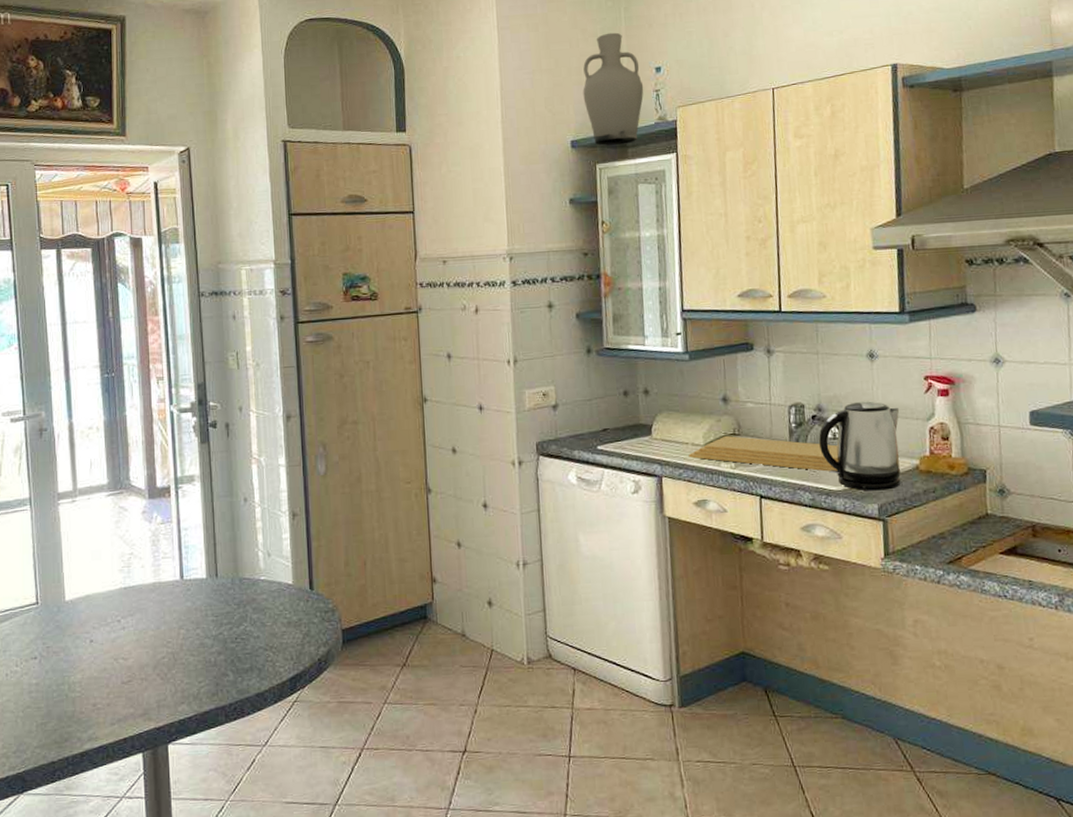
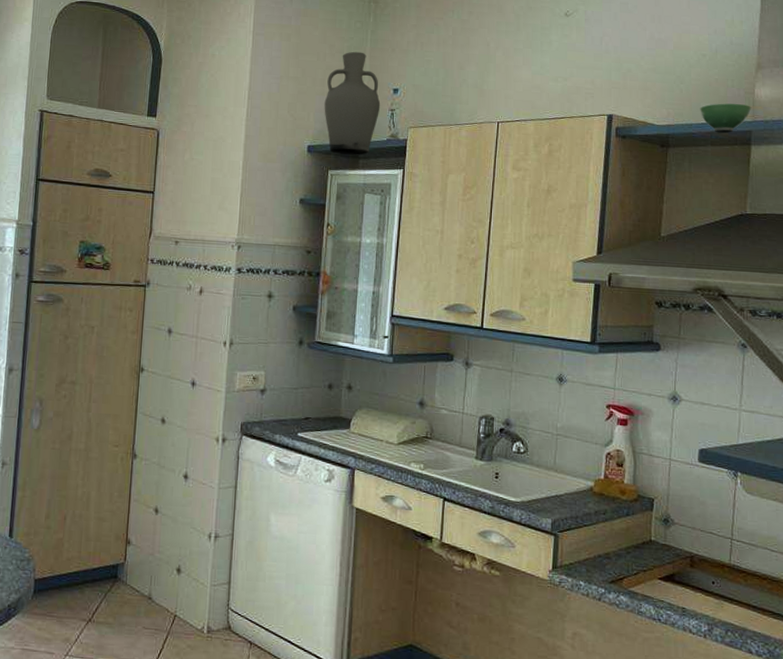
cutting board: present [688,435,839,472] -> none [382,437,521,483]
kettle: present [818,401,901,491] -> none [503,420,581,507]
bowl: none [992,33,1050,69] -> present [700,103,752,134]

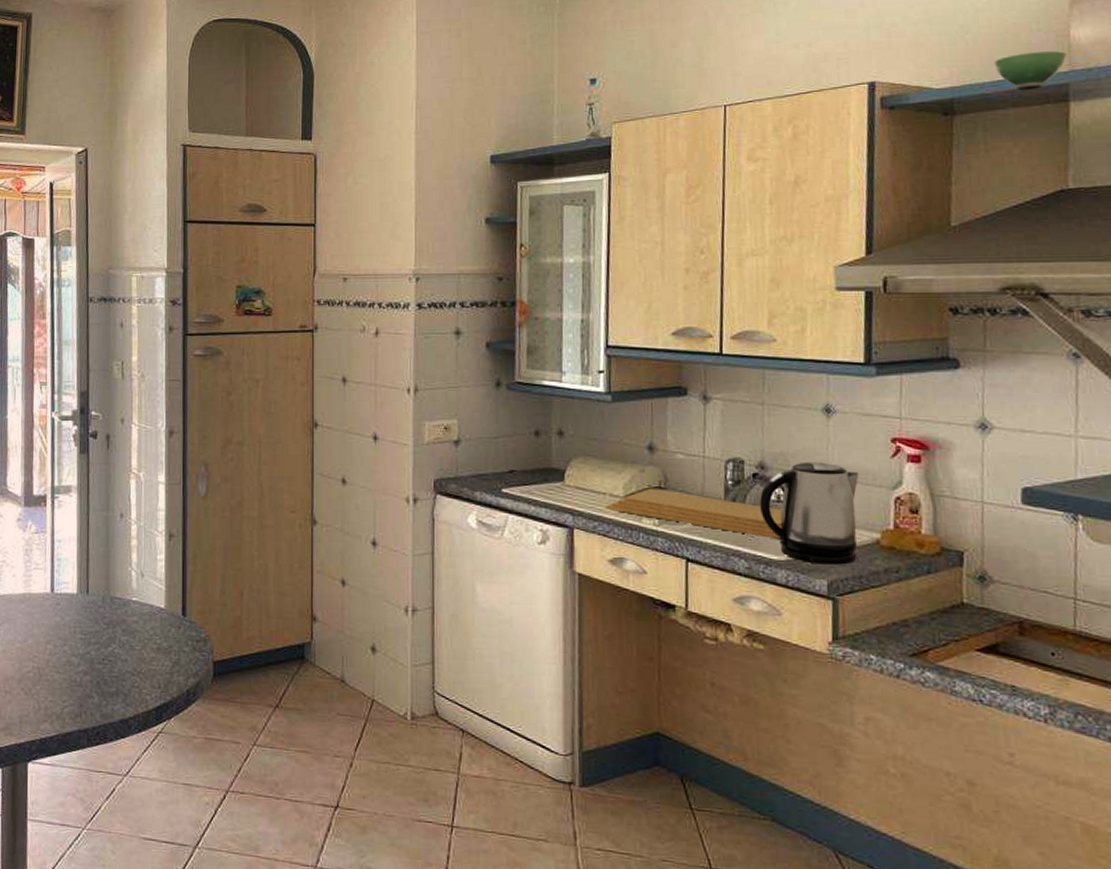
vase: present [324,51,381,155] -> none [507,40,576,162]
cutting board: none [382,437,521,483] -> present [605,488,783,538]
kettle: none [503,420,581,507] -> present [759,461,859,565]

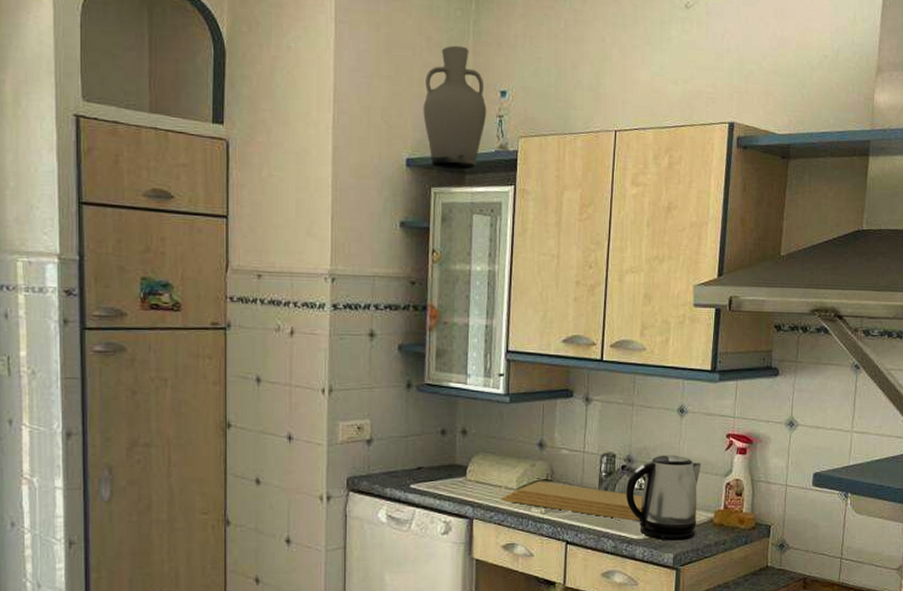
vase: none [507,40,576,162] -> present [423,45,487,170]
bowl: present [994,51,1068,91] -> none [821,110,871,144]

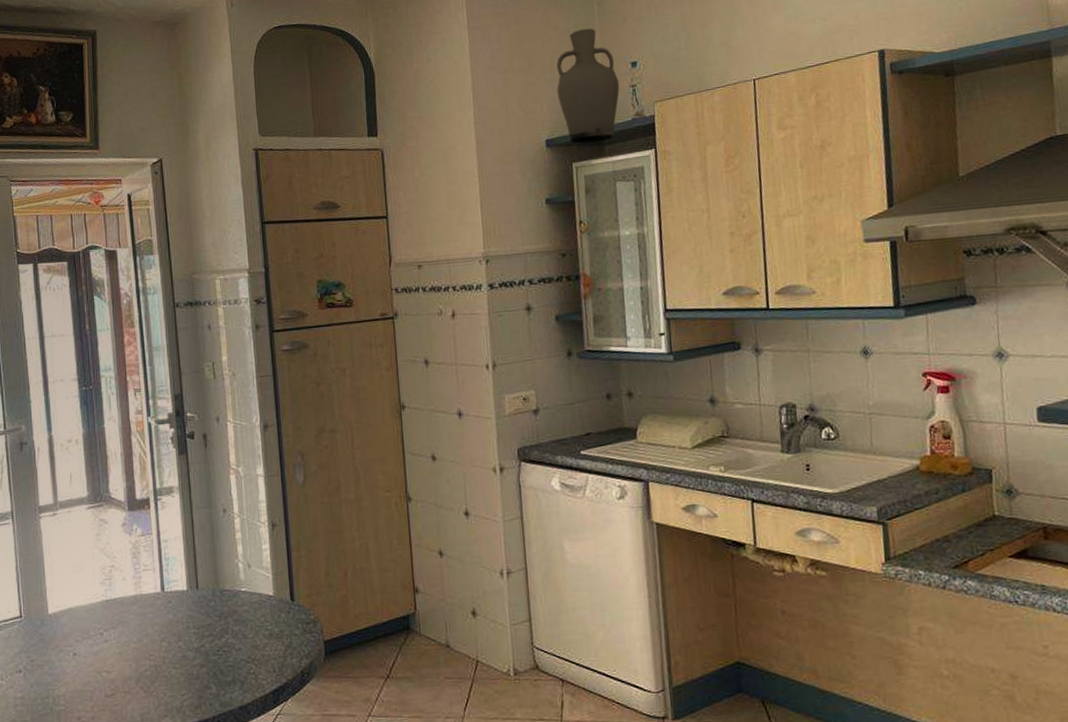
cutting board: present [501,480,643,521] -> none [675,437,833,474]
kettle: present [625,454,702,541] -> none [812,399,901,494]

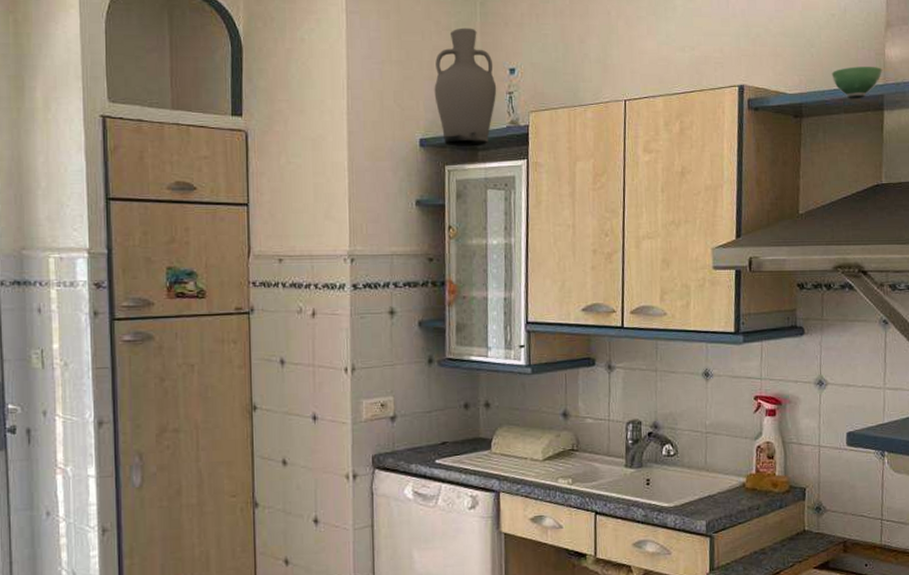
bowl: none [985,12,1047,50] -> present [831,66,883,99]

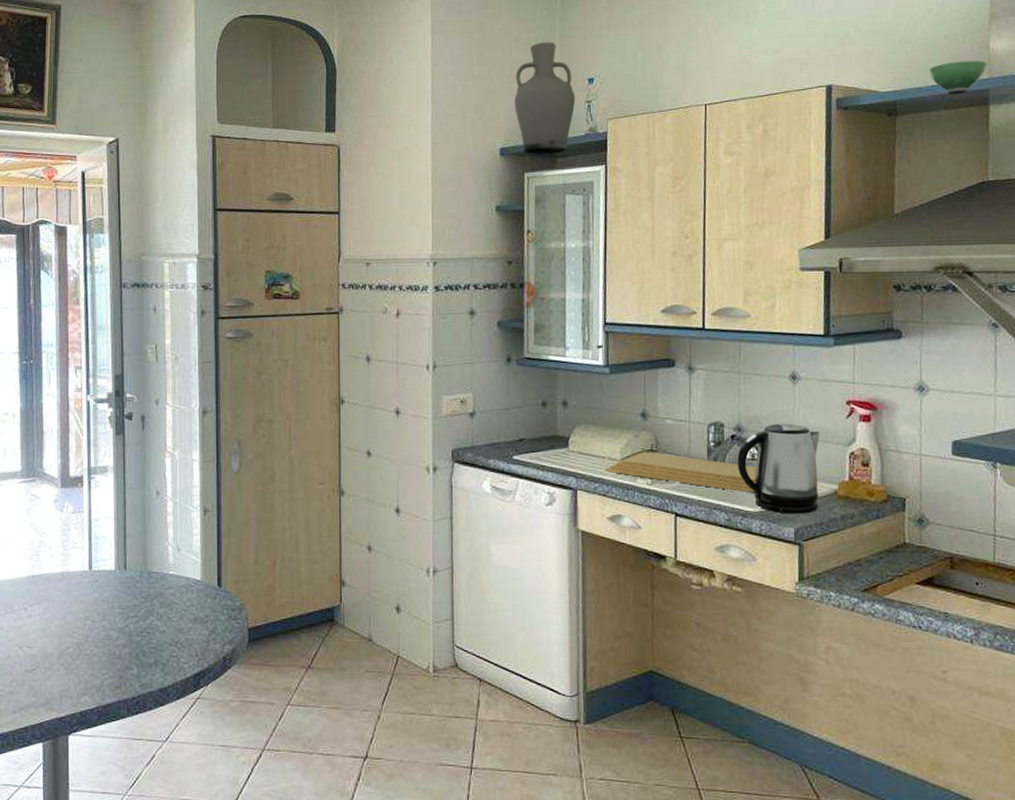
cutting board: none [527,451,672,489] -> present [605,451,757,492]
kettle: none [653,419,730,508] -> present [736,423,820,514]

